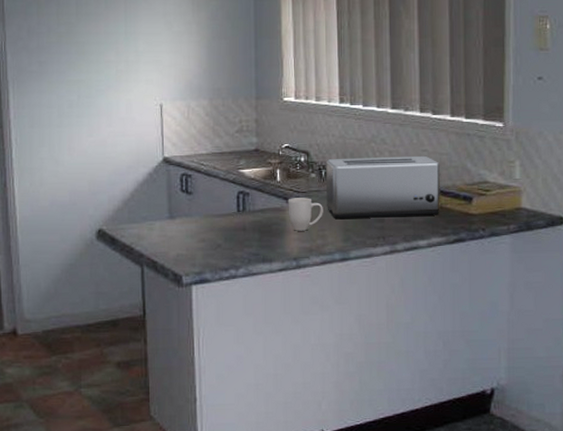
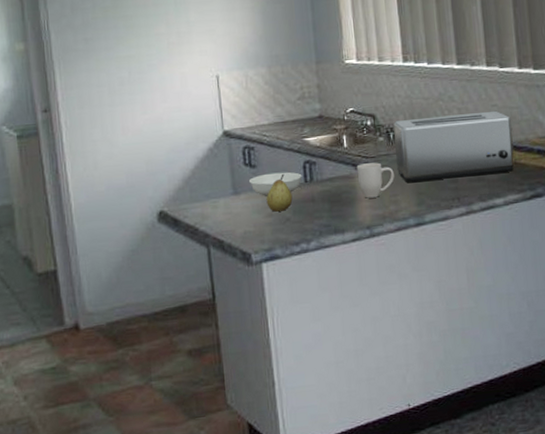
bowl: none [185,200,235,223] -> present [249,172,302,197]
fruit: none [200,203,225,238] -> present [266,174,293,212]

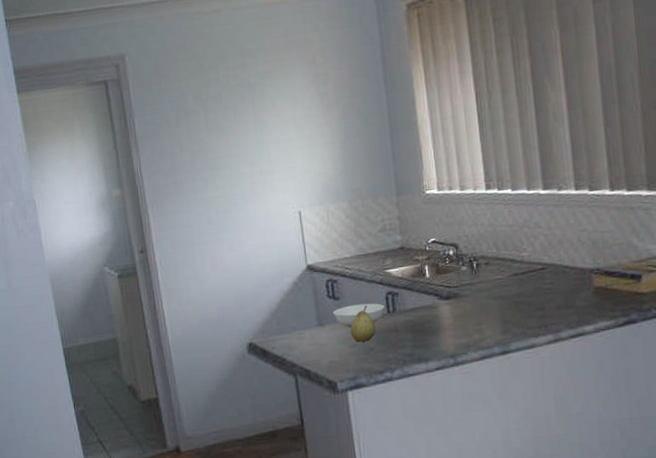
mug: present [356,162,394,198] -> none [439,292,478,328]
toaster: present [393,110,515,183] -> none [476,235,606,312]

